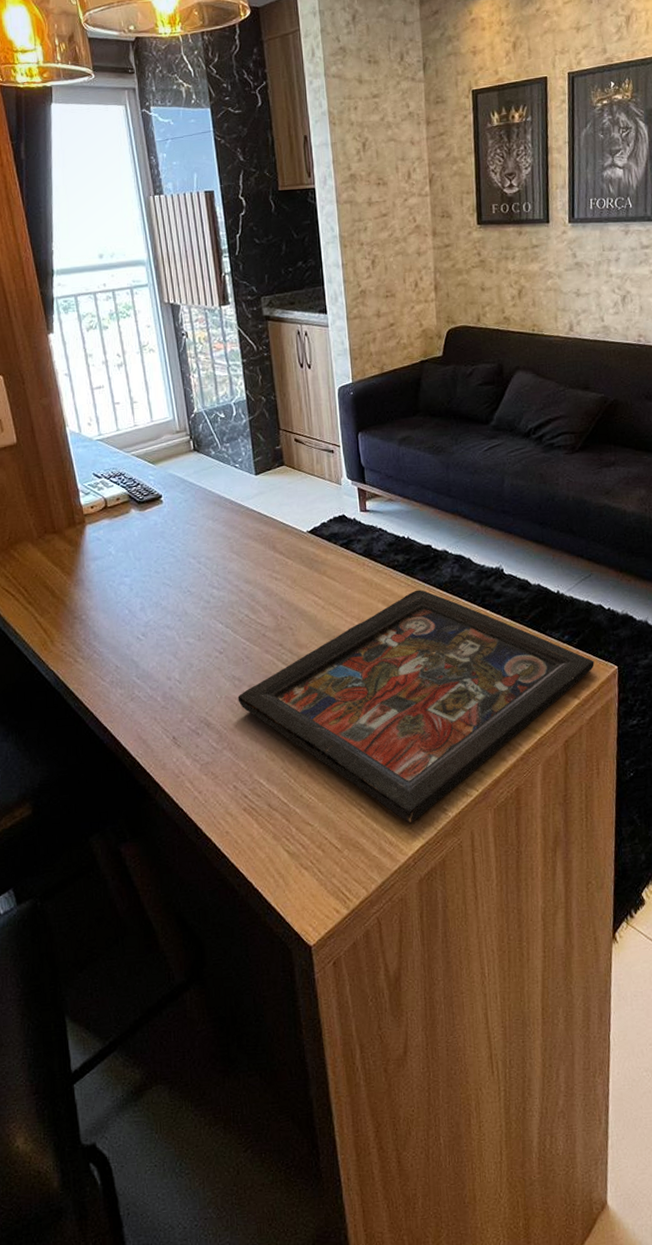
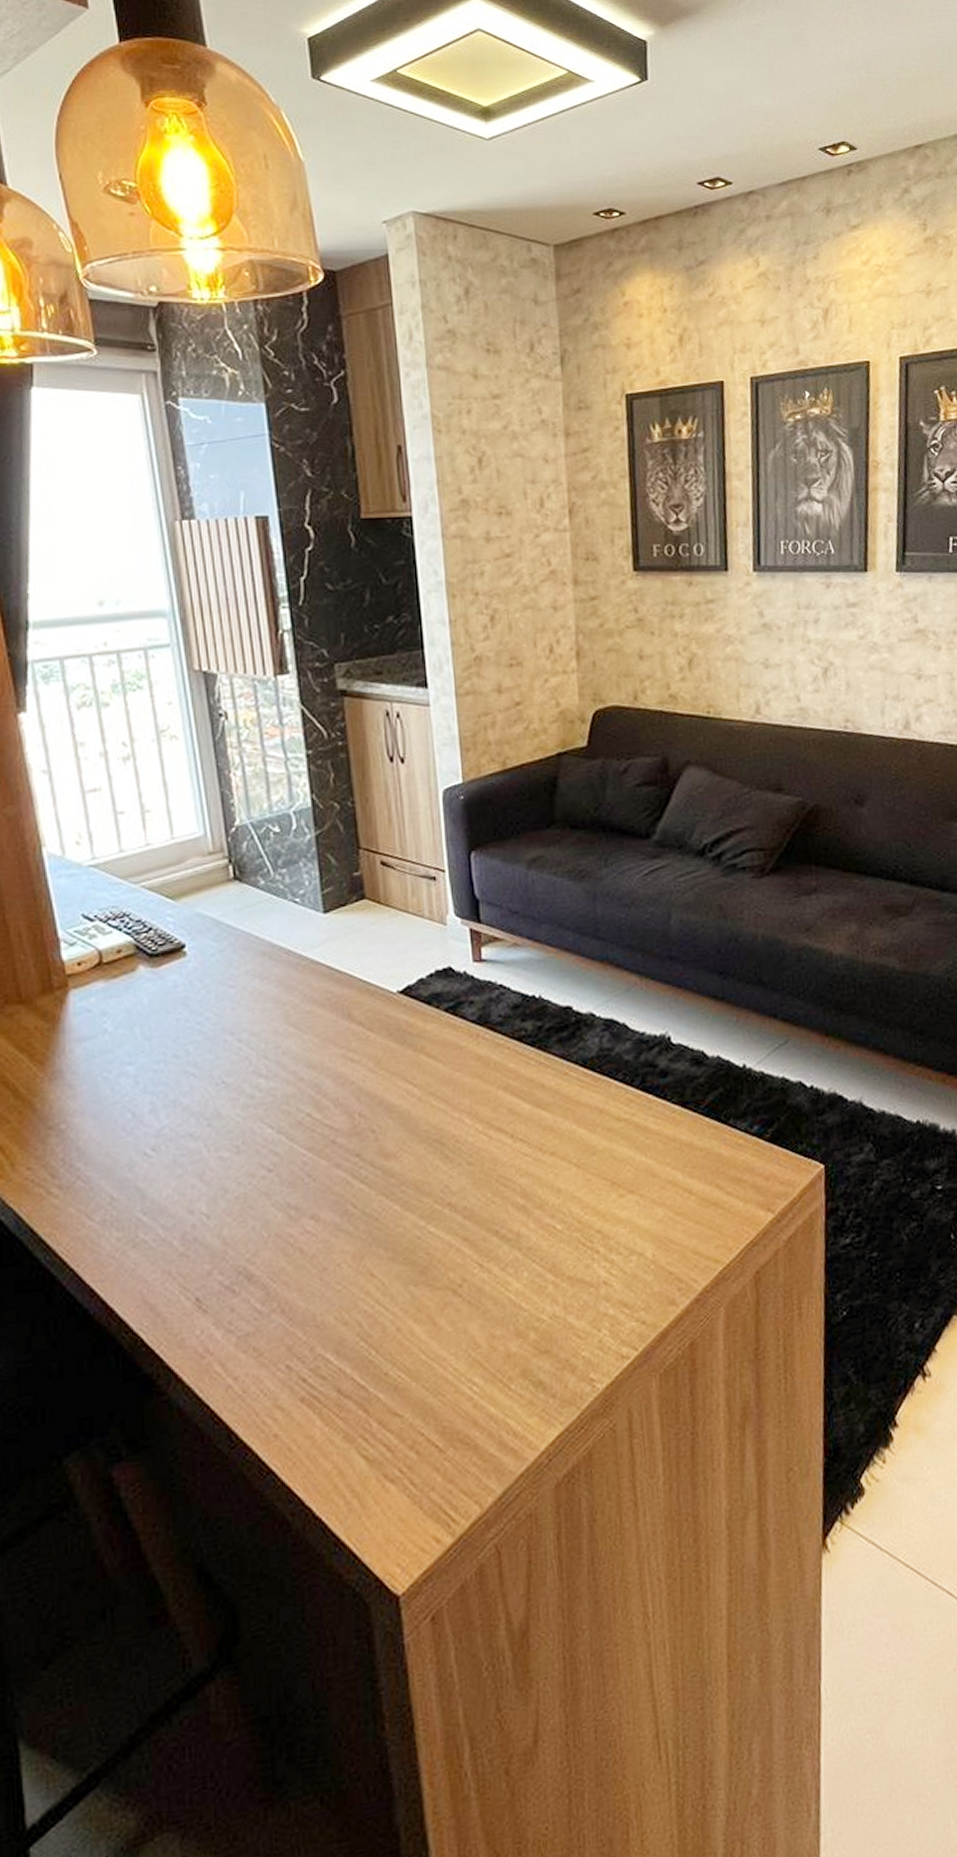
decorative tray: present [238,589,594,823] -> none [294,1069,794,1402]

